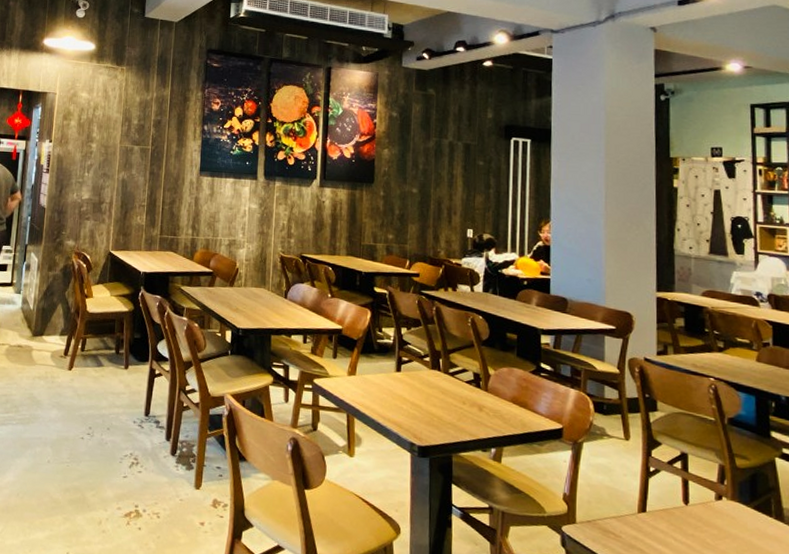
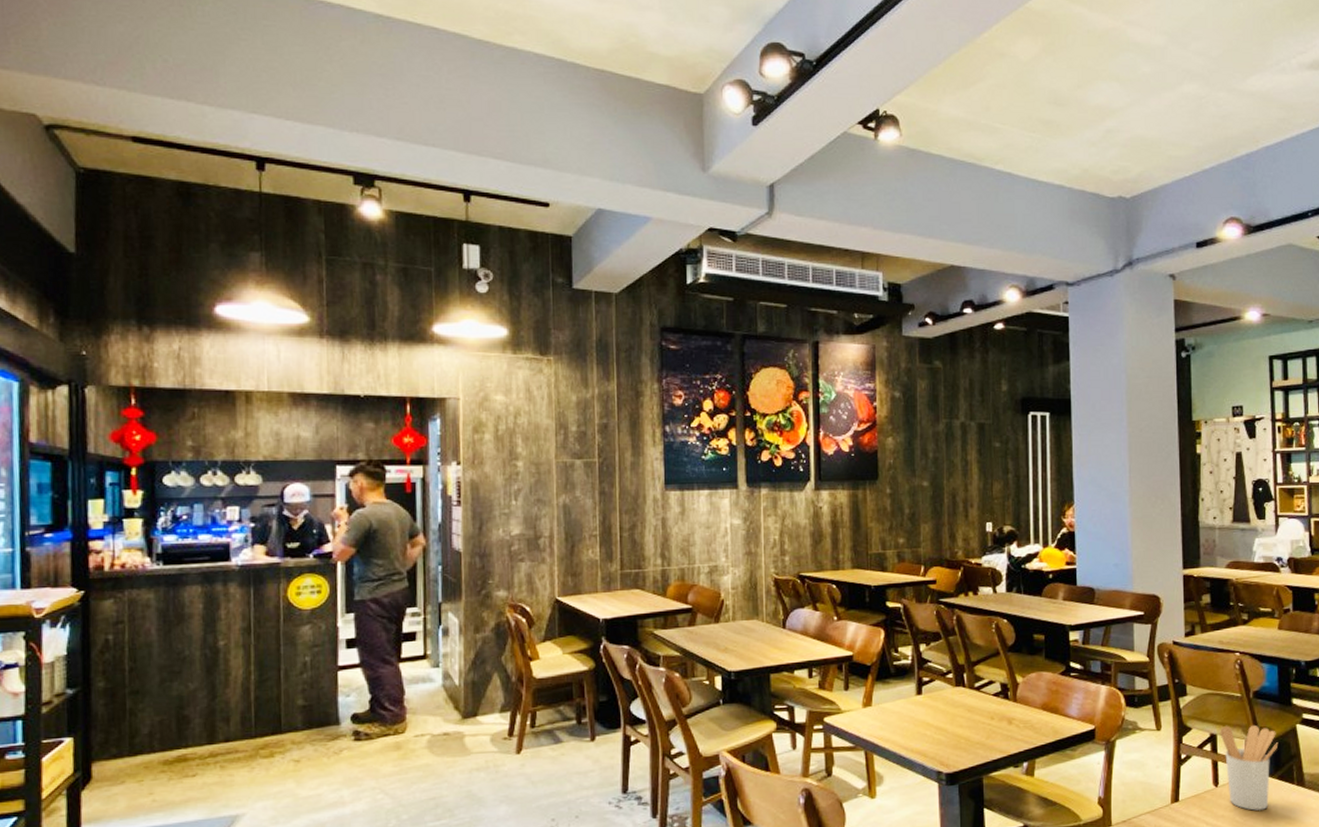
utensil holder: none [691,446,755,537] -> present [1220,724,1279,811]

